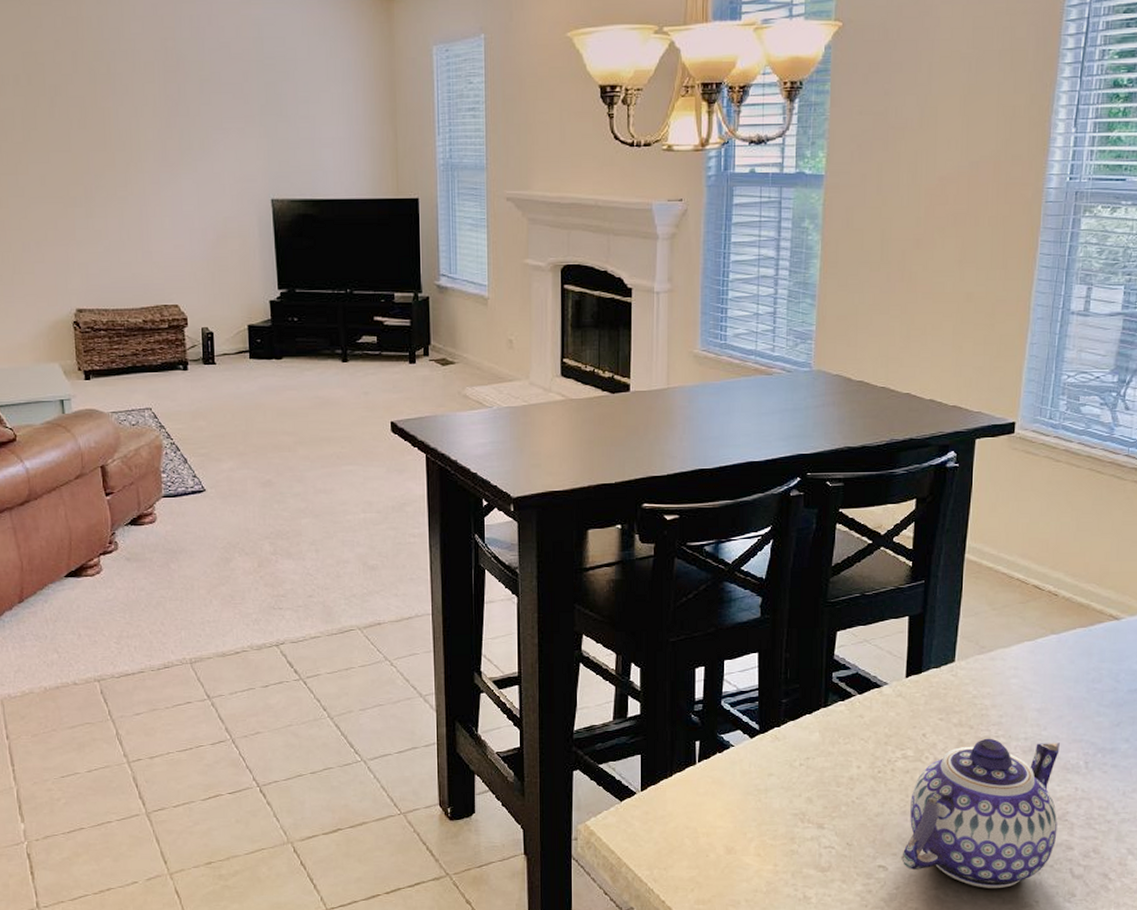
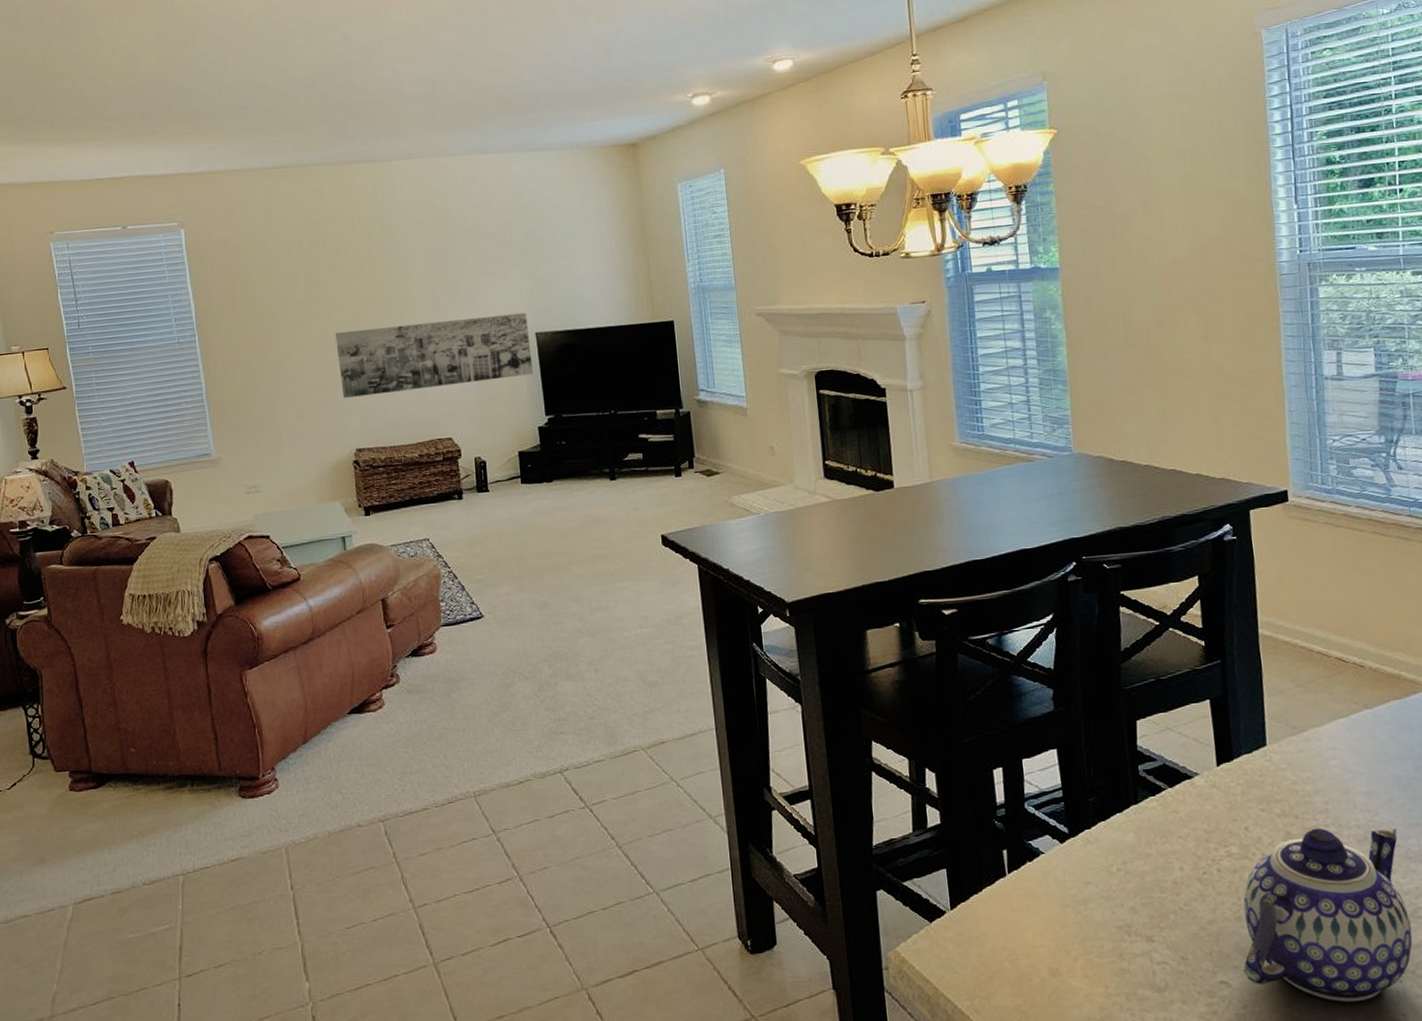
wall art: none [55,176,267,255] -> present [335,312,533,399]

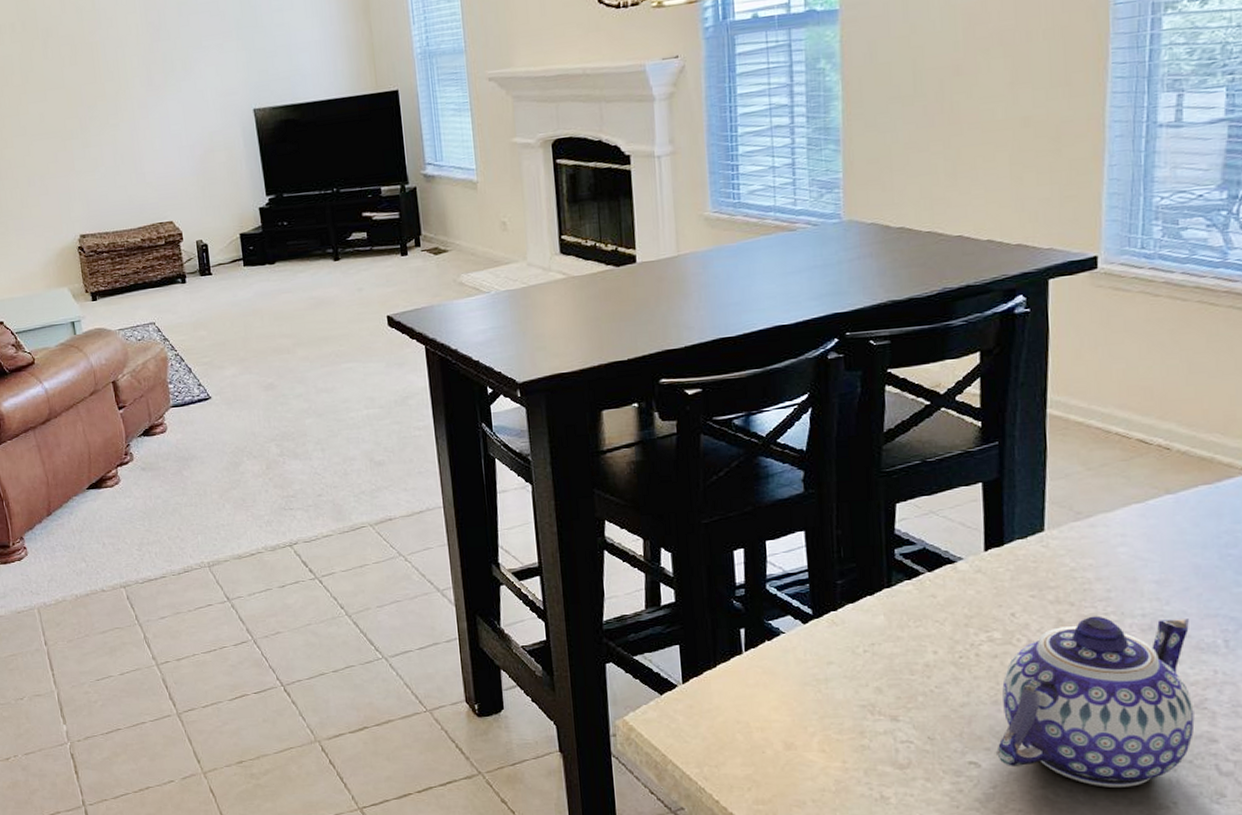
wall art: present [335,312,533,399] -> none [53,88,252,185]

